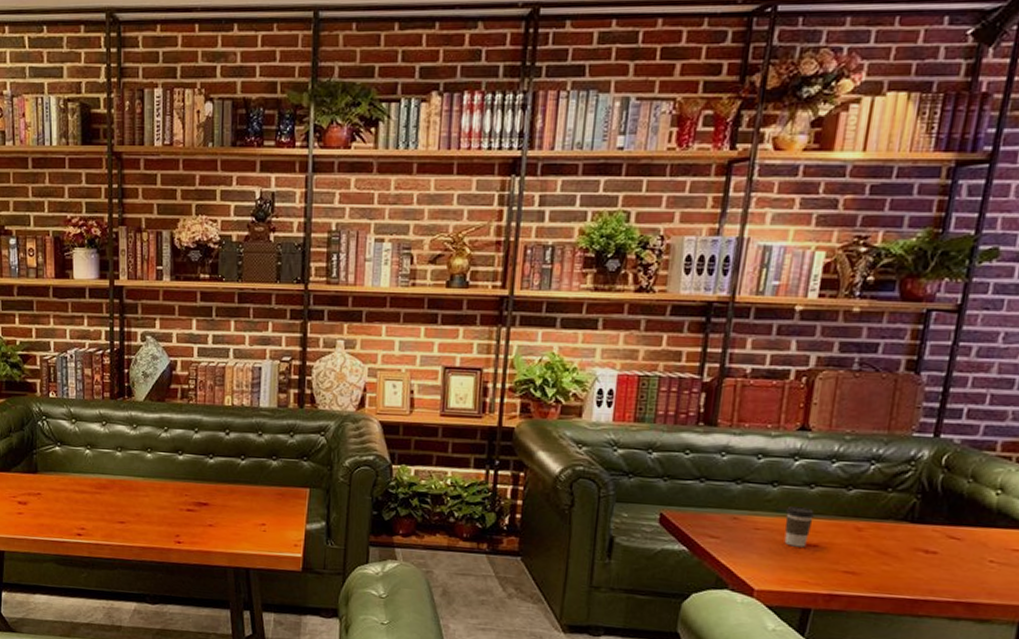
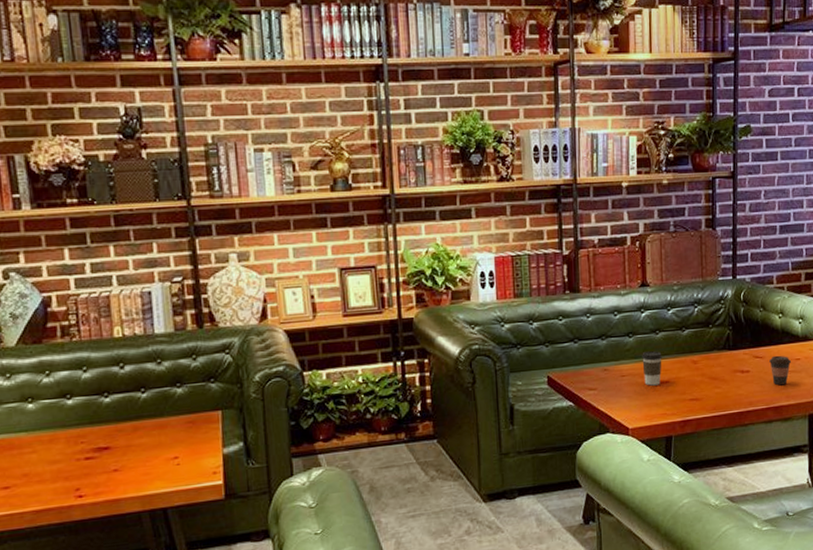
coffee cup: none [970,540,1006,579] -> present [769,355,792,386]

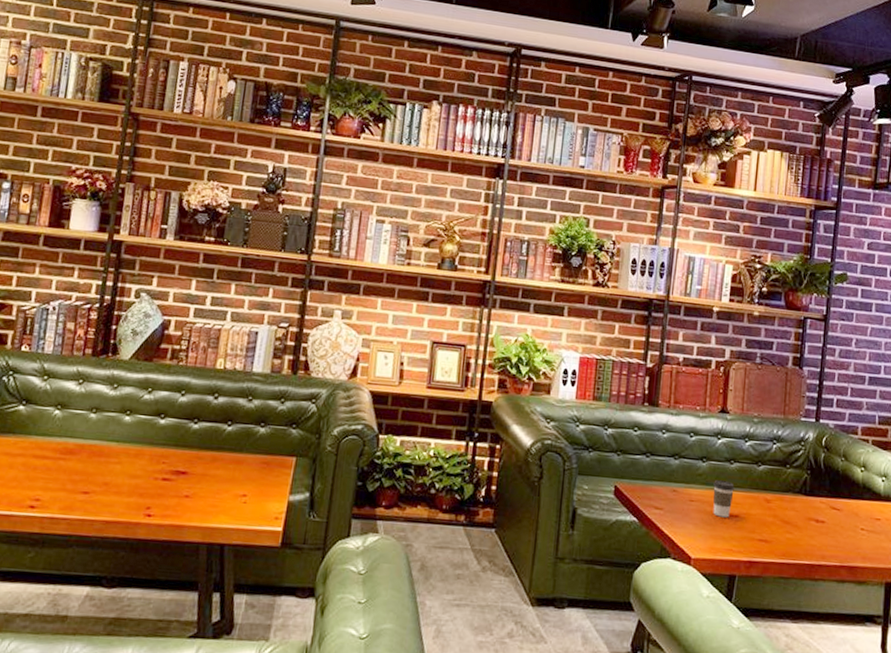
coffee cup: present [769,355,792,386] -> none [847,510,871,545]

